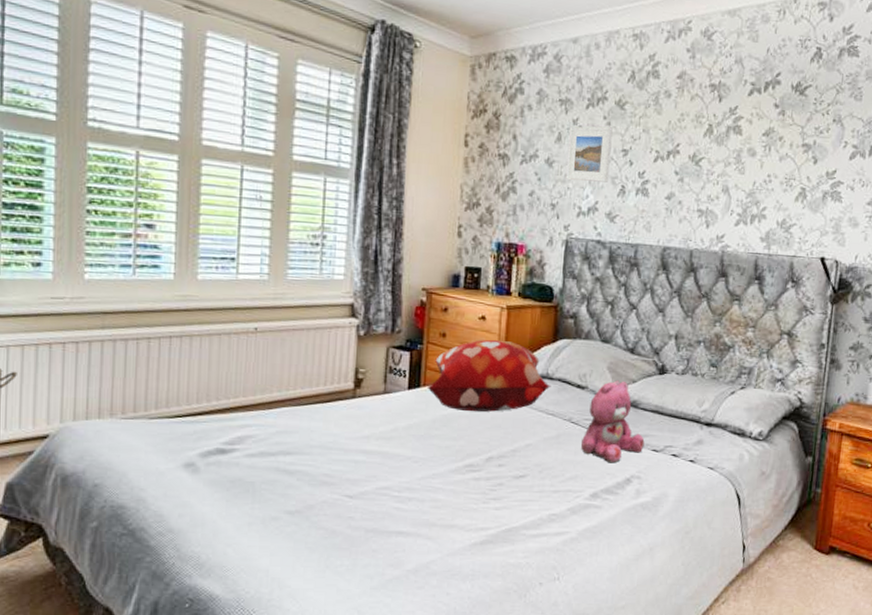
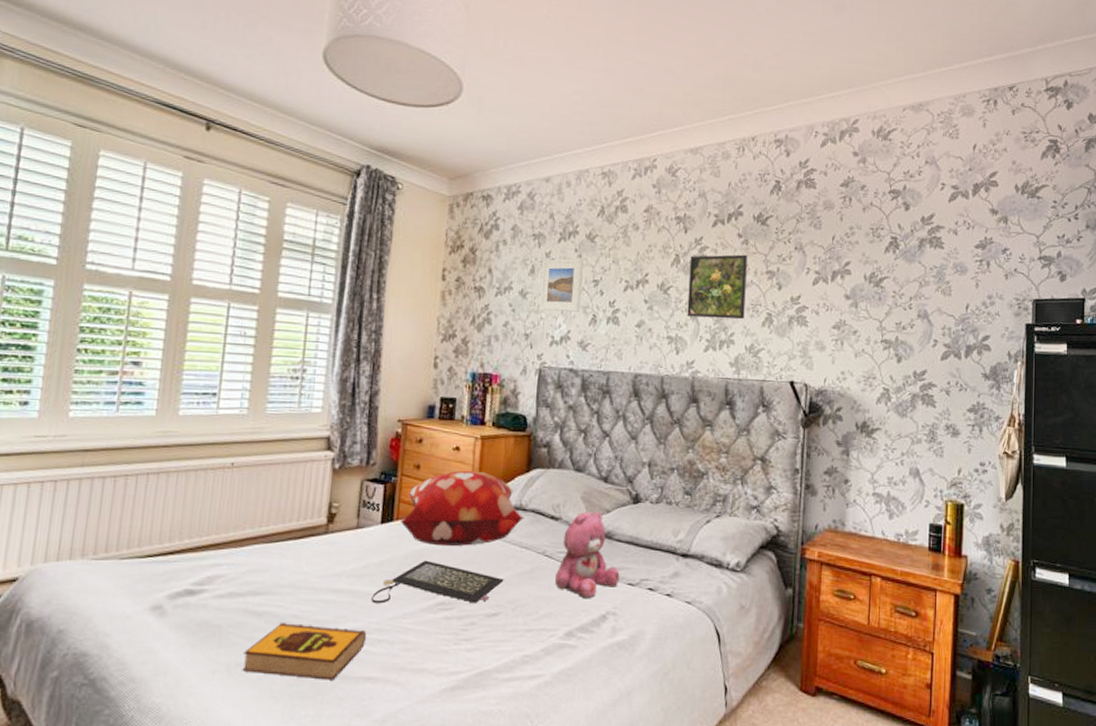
hardback book: none [277,480,398,534] -> present [242,621,367,680]
clutch bag: none [401,424,531,466] -> present [371,560,504,604]
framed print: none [718,125,784,193] -> present [687,254,747,319]

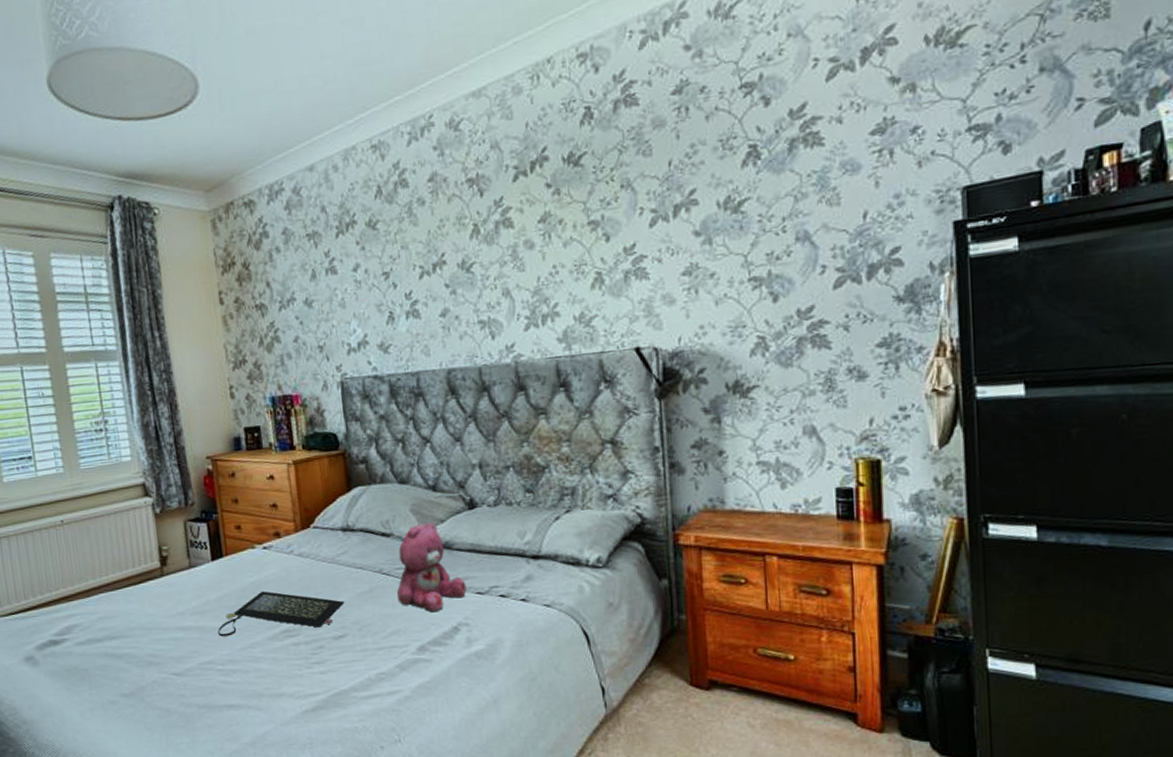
hardback book: present [242,621,367,680] -> none [113,661,222,710]
decorative pillow: present [401,470,525,547] -> none [230,497,354,576]
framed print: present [538,258,584,312] -> none [322,251,374,318]
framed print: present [687,254,747,319] -> none [491,207,568,294]

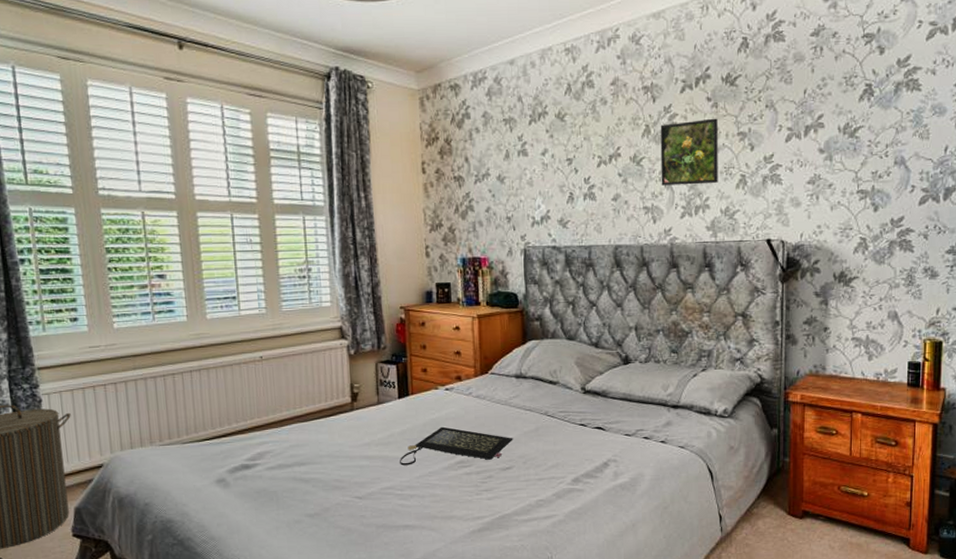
teddy bear: present [397,522,467,613] -> none [559,373,617,450]
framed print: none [491,207,568,294] -> present [660,118,718,186]

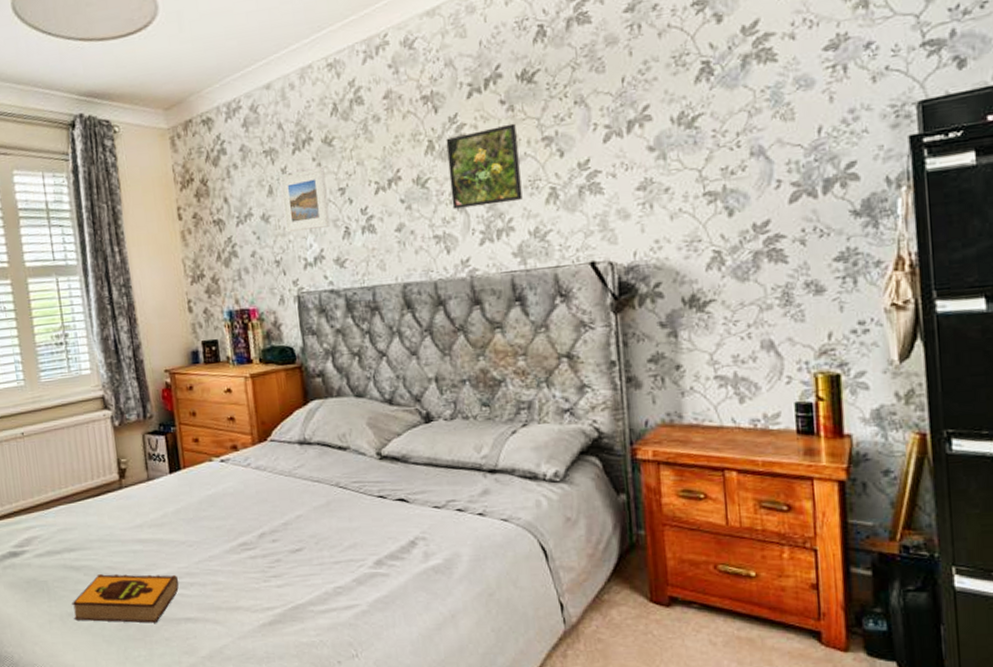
hardback book: none [299,485,401,530] -> present [72,573,179,623]
clutch bag: present [400,426,513,466] -> none [176,503,302,550]
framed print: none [515,139,557,194] -> present [279,167,331,233]

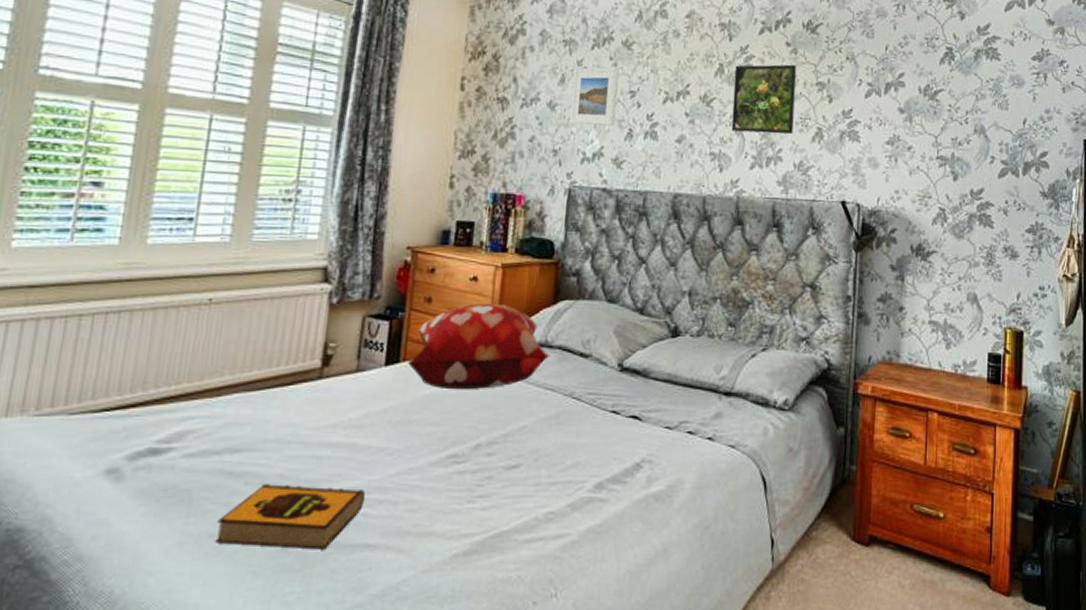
decorative pillow: none [188,410,311,489] -> present [408,303,551,390]

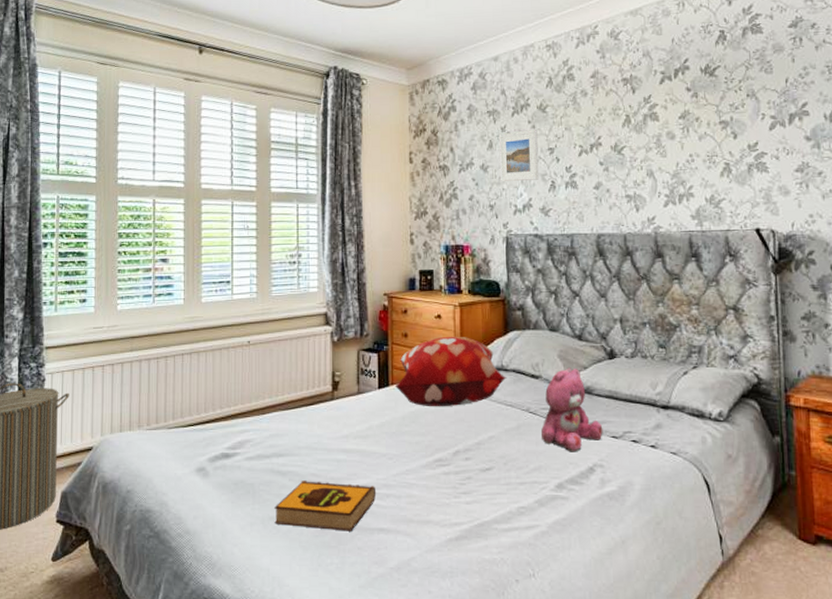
teddy bear: none [584,346,657,446] -> present [541,368,603,452]
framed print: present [731,64,796,134] -> none [640,107,702,174]

